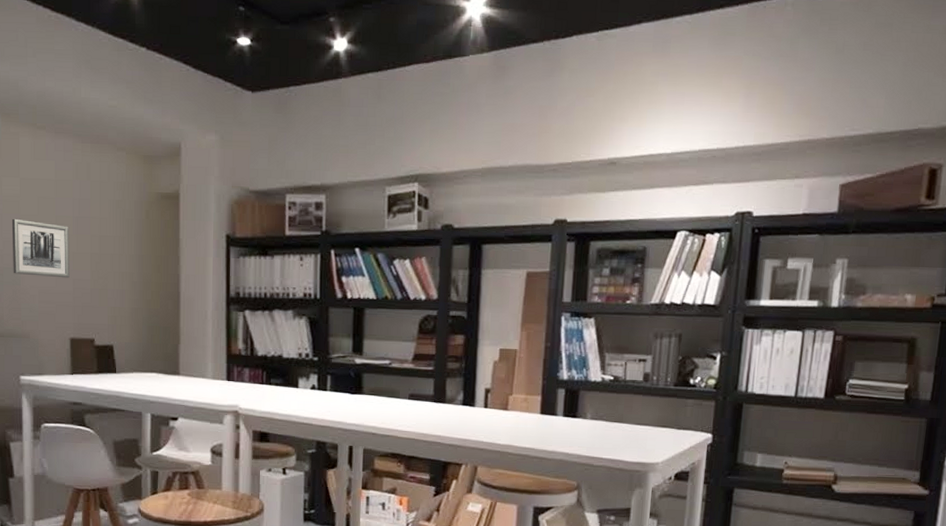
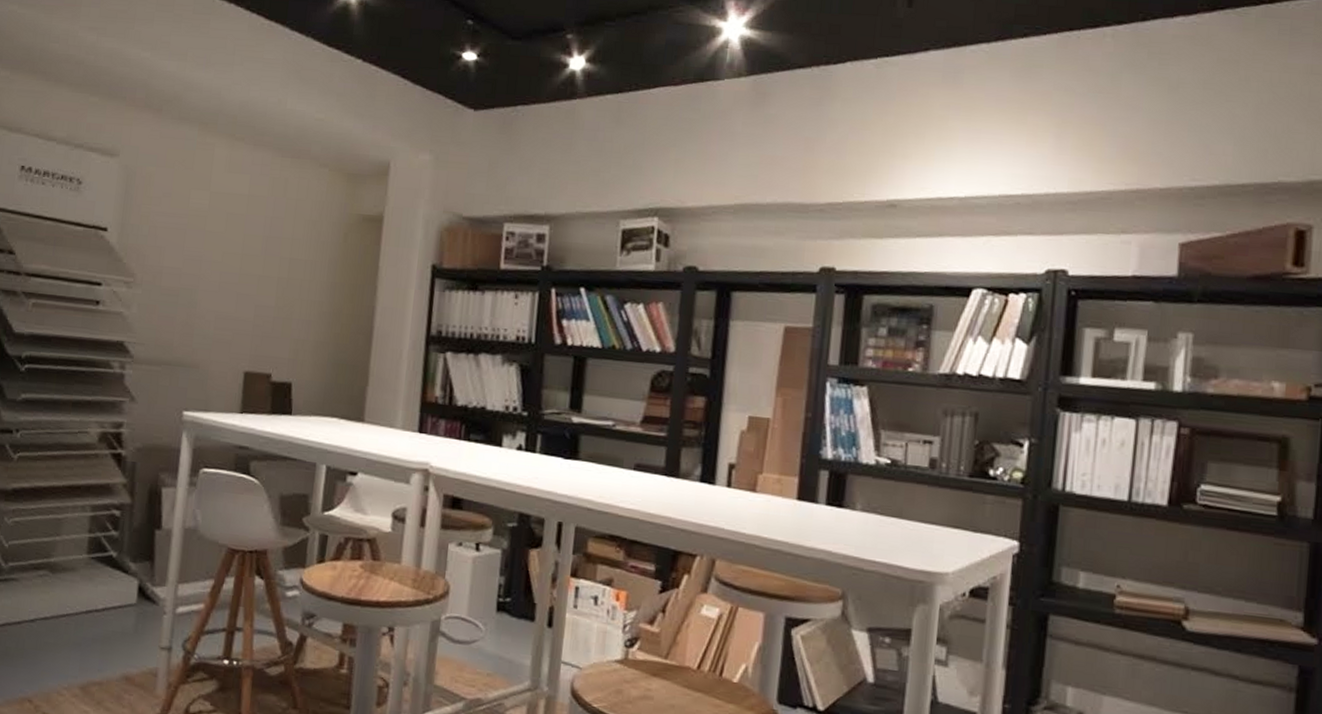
wall art: present [11,218,70,278] -> none [190,234,258,304]

